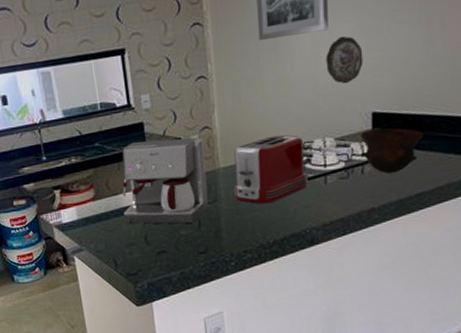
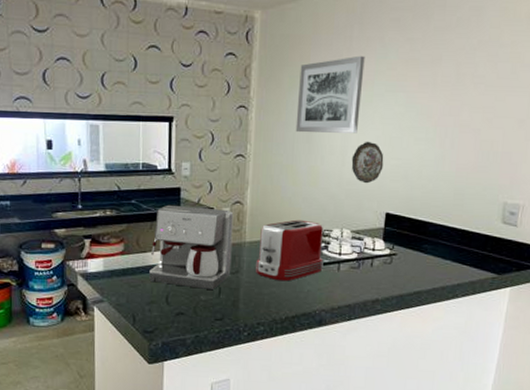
bowl: present [360,127,424,174] -> none [372,227,427,270]

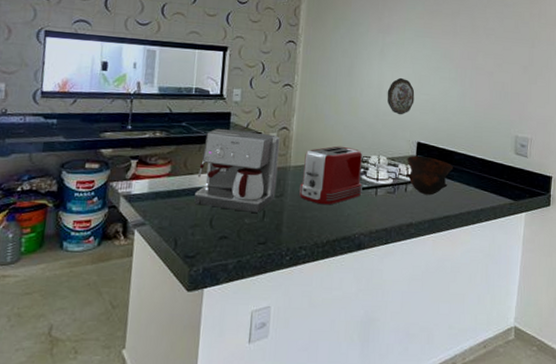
wall art: present [295,55,365,134] -> none [338,5,398,71]
bowl: none [372,227,427,270] -> present [406,155,453,195]

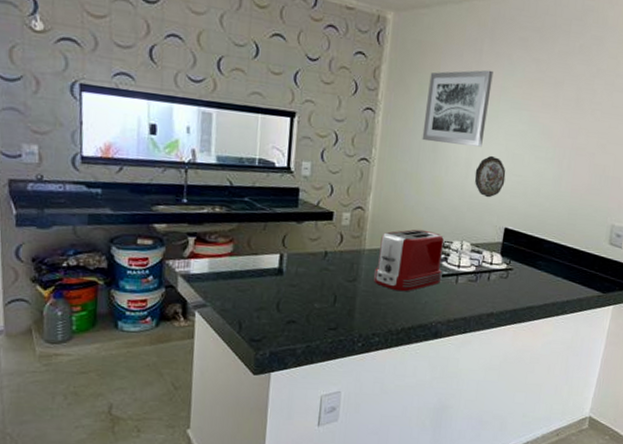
coffee maker: present [194,128,280,213] -> none [259,205,354,297]
wall art: none [338,5,398,71] -> present [422,70,494,147]
bowl: present [406,155,453,195] -> none [490,242,541,285]

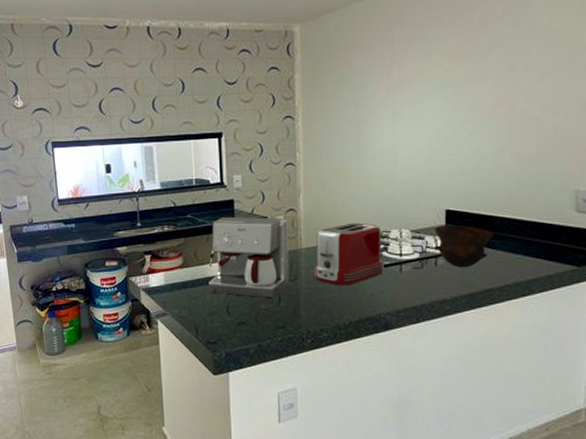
coffee maker: none [259,205,354,297] -> present [209,216,289,298]
wall art: present [422,70,494,147] -> none [343,56,409,137]
decorative plate: present [474,155,506,198] -> none [404,139,439,182]
bowl: none [490,242,541,285] -> present [434,224,493,268]

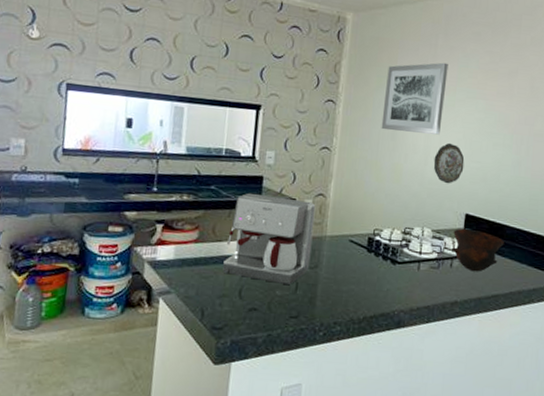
toaster: present [313,222,384,286] -> none [334,215,406,279]
wall art: none [343,56,409,137] -> present [381,62,449,135]
decorative plate: none [404,139,439,182] -> present [433,142,465,184]

